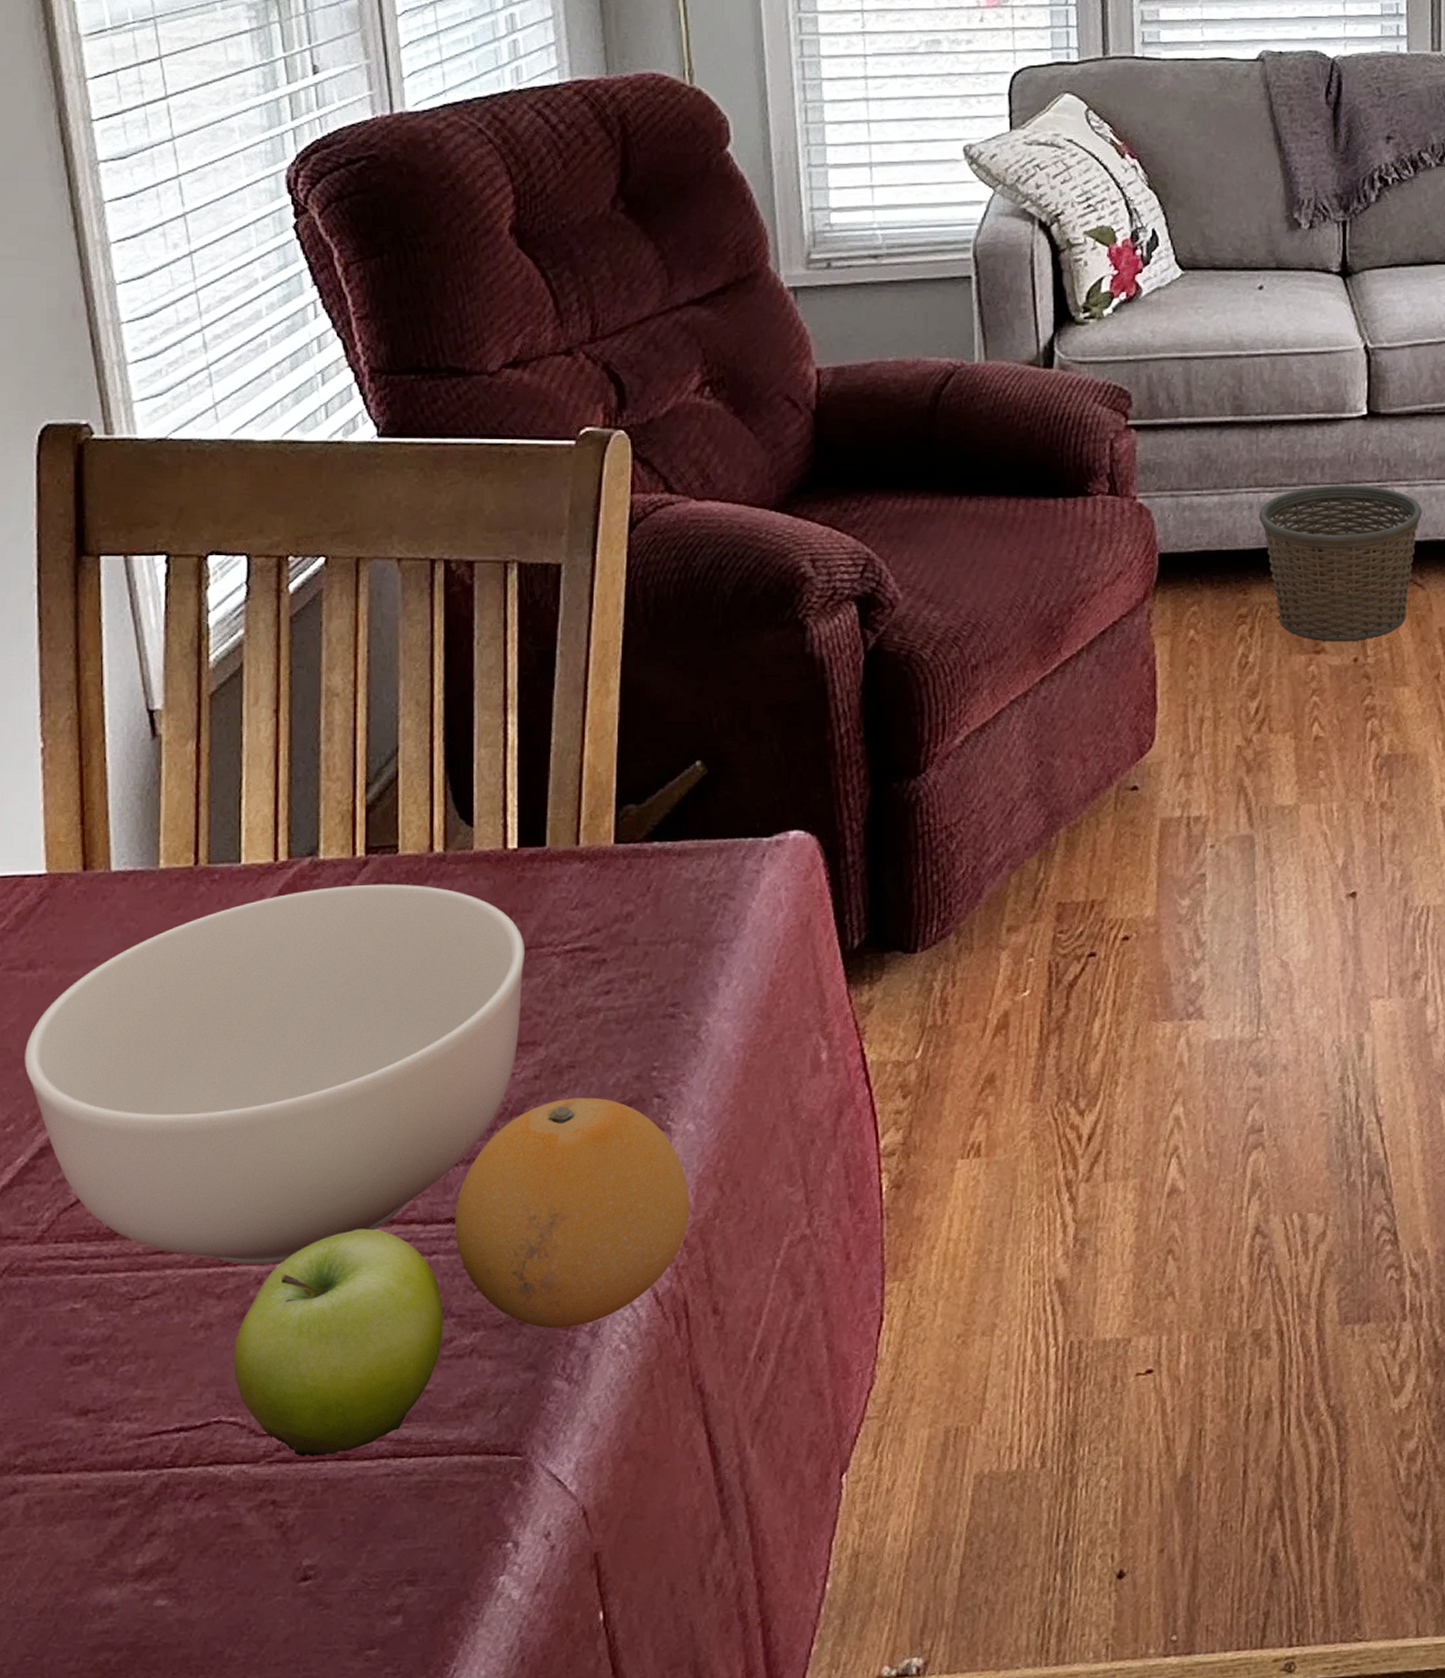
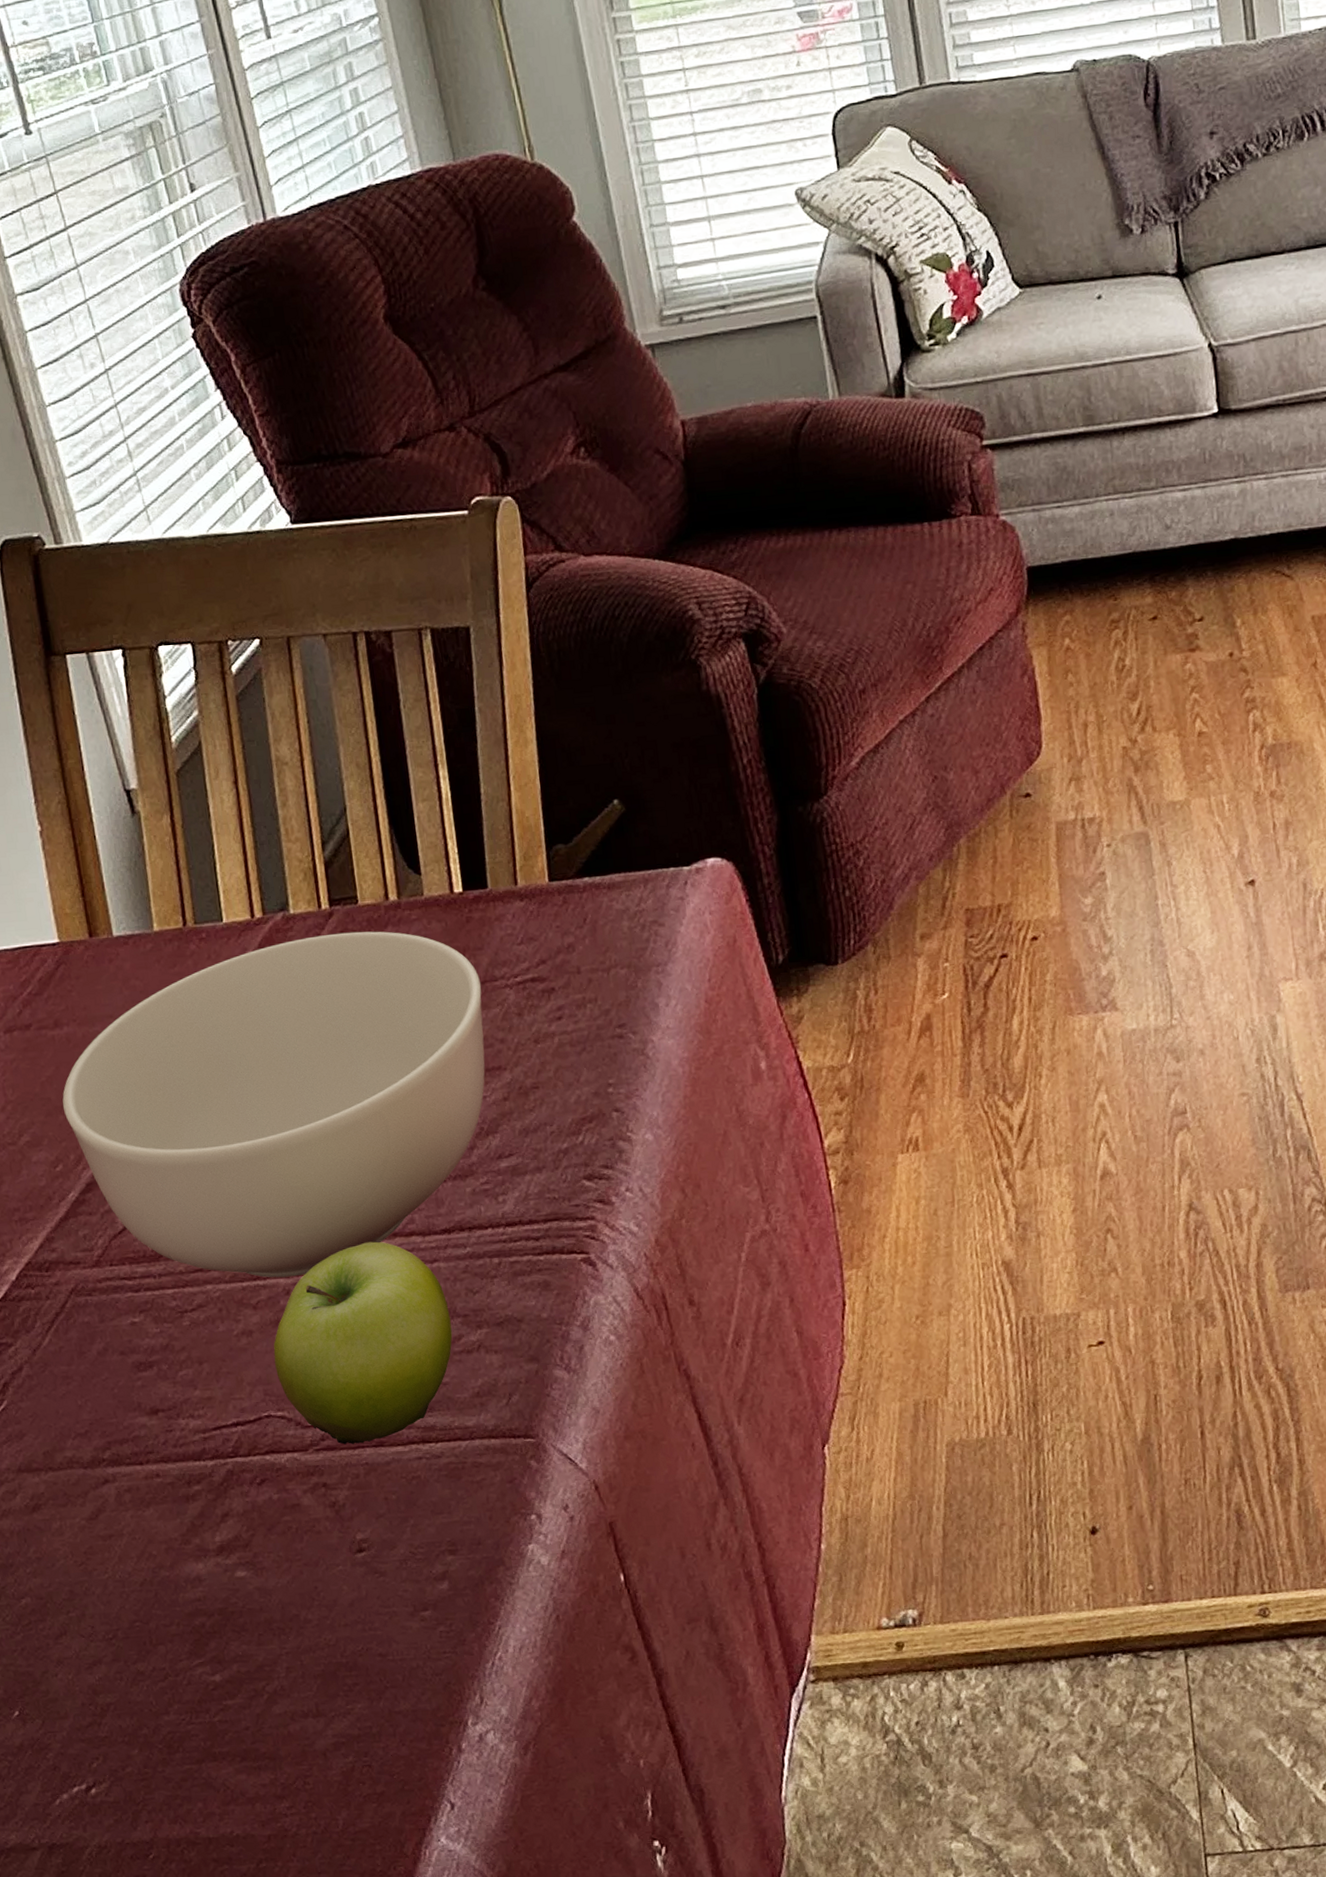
fruit: present [455,1097,690,1329] -> none [448,1114,658,1324]
basket: present [1258,485,1422,642] -> none [1120,482,1284,639]

